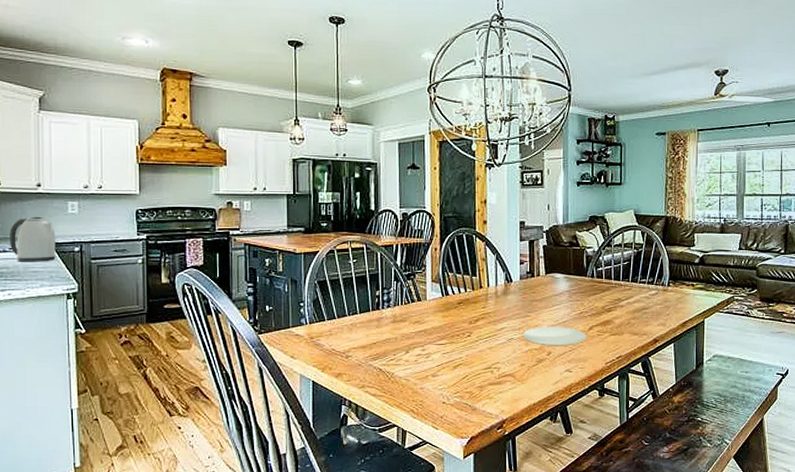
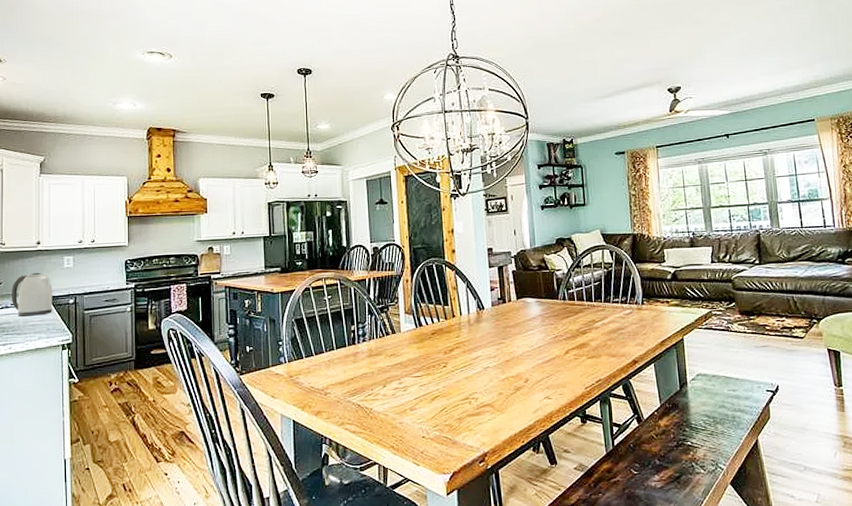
plate: present [522,326,586,347] -> none [498,352,563,374]

